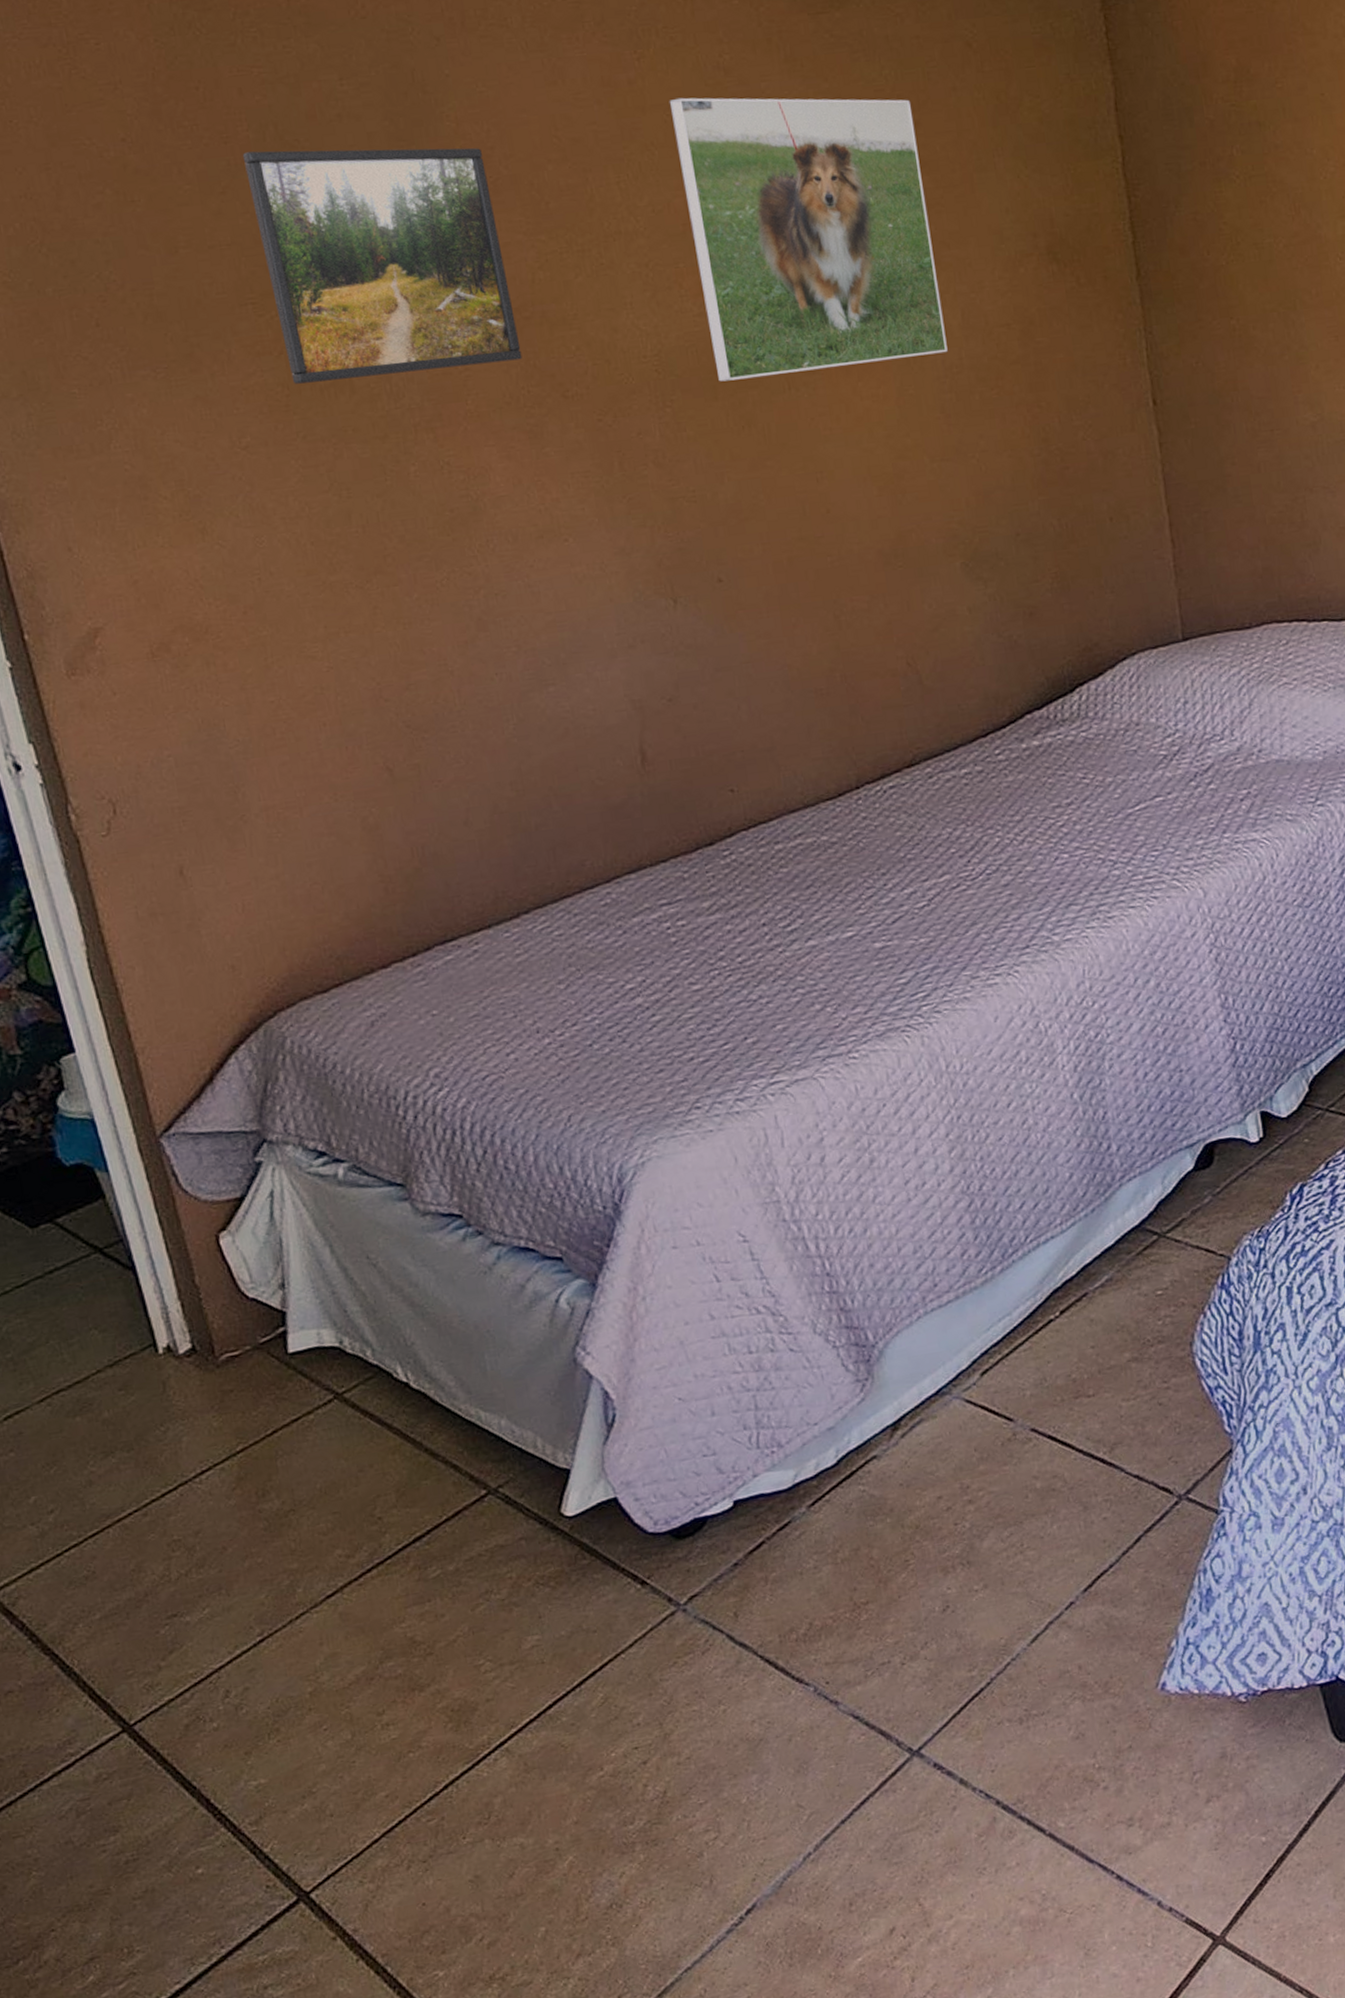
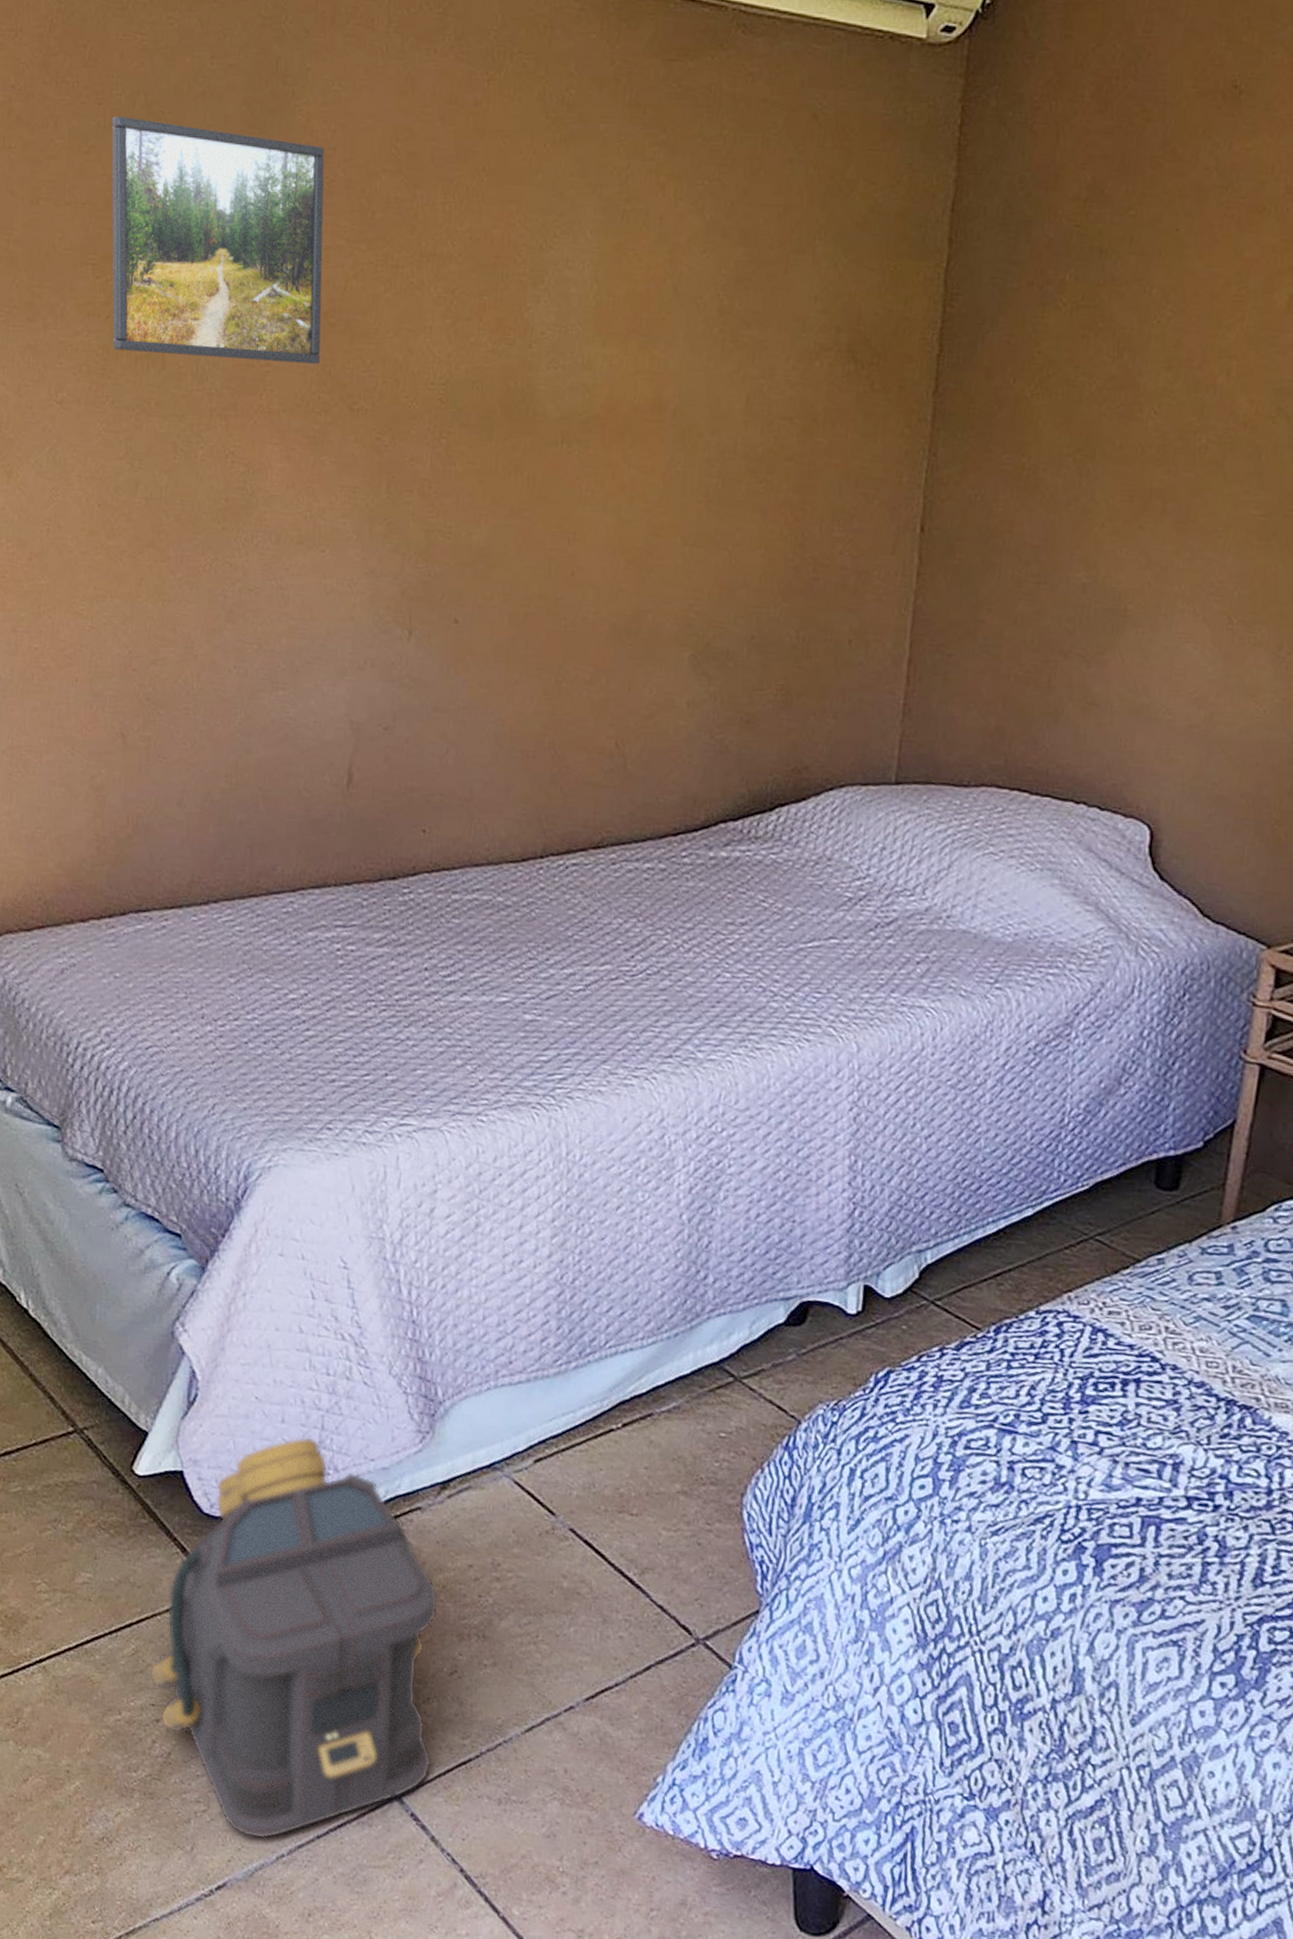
backpack: none [625,1421,944,1849] -> present [149,1436,439,1840]
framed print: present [669,97,948,382] -> none [496,126,743,436]

